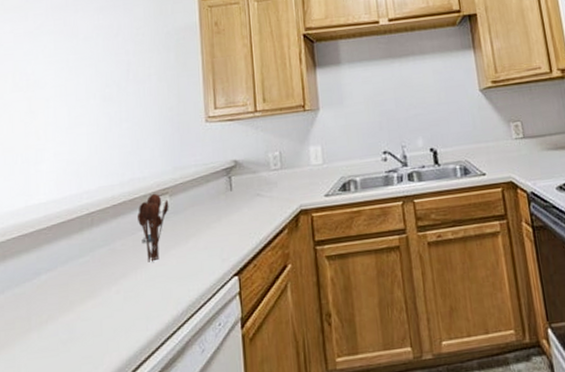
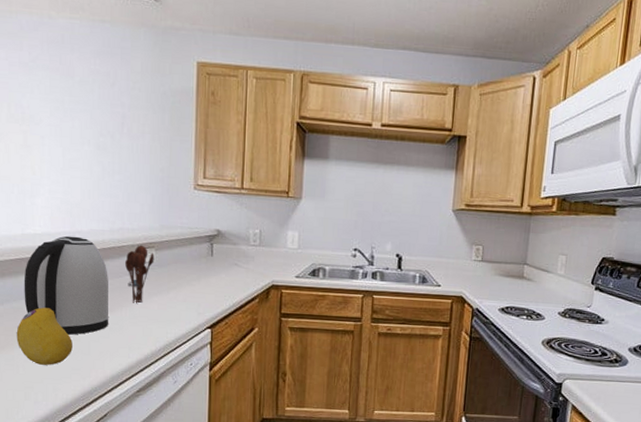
fruit: none [18,286,82,360] -> present [16,307,72,365]
kettle: none [27,197,123,315] -> present [24,235,109,335]

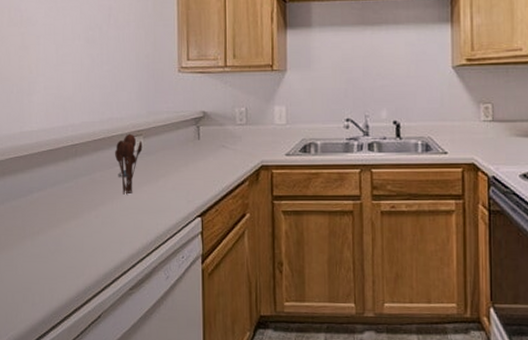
fruit: present [16,307,72,365] -> none [15,204,67,264]
kettle: present [24,235,109,335] -> none [22,130,101,231]

